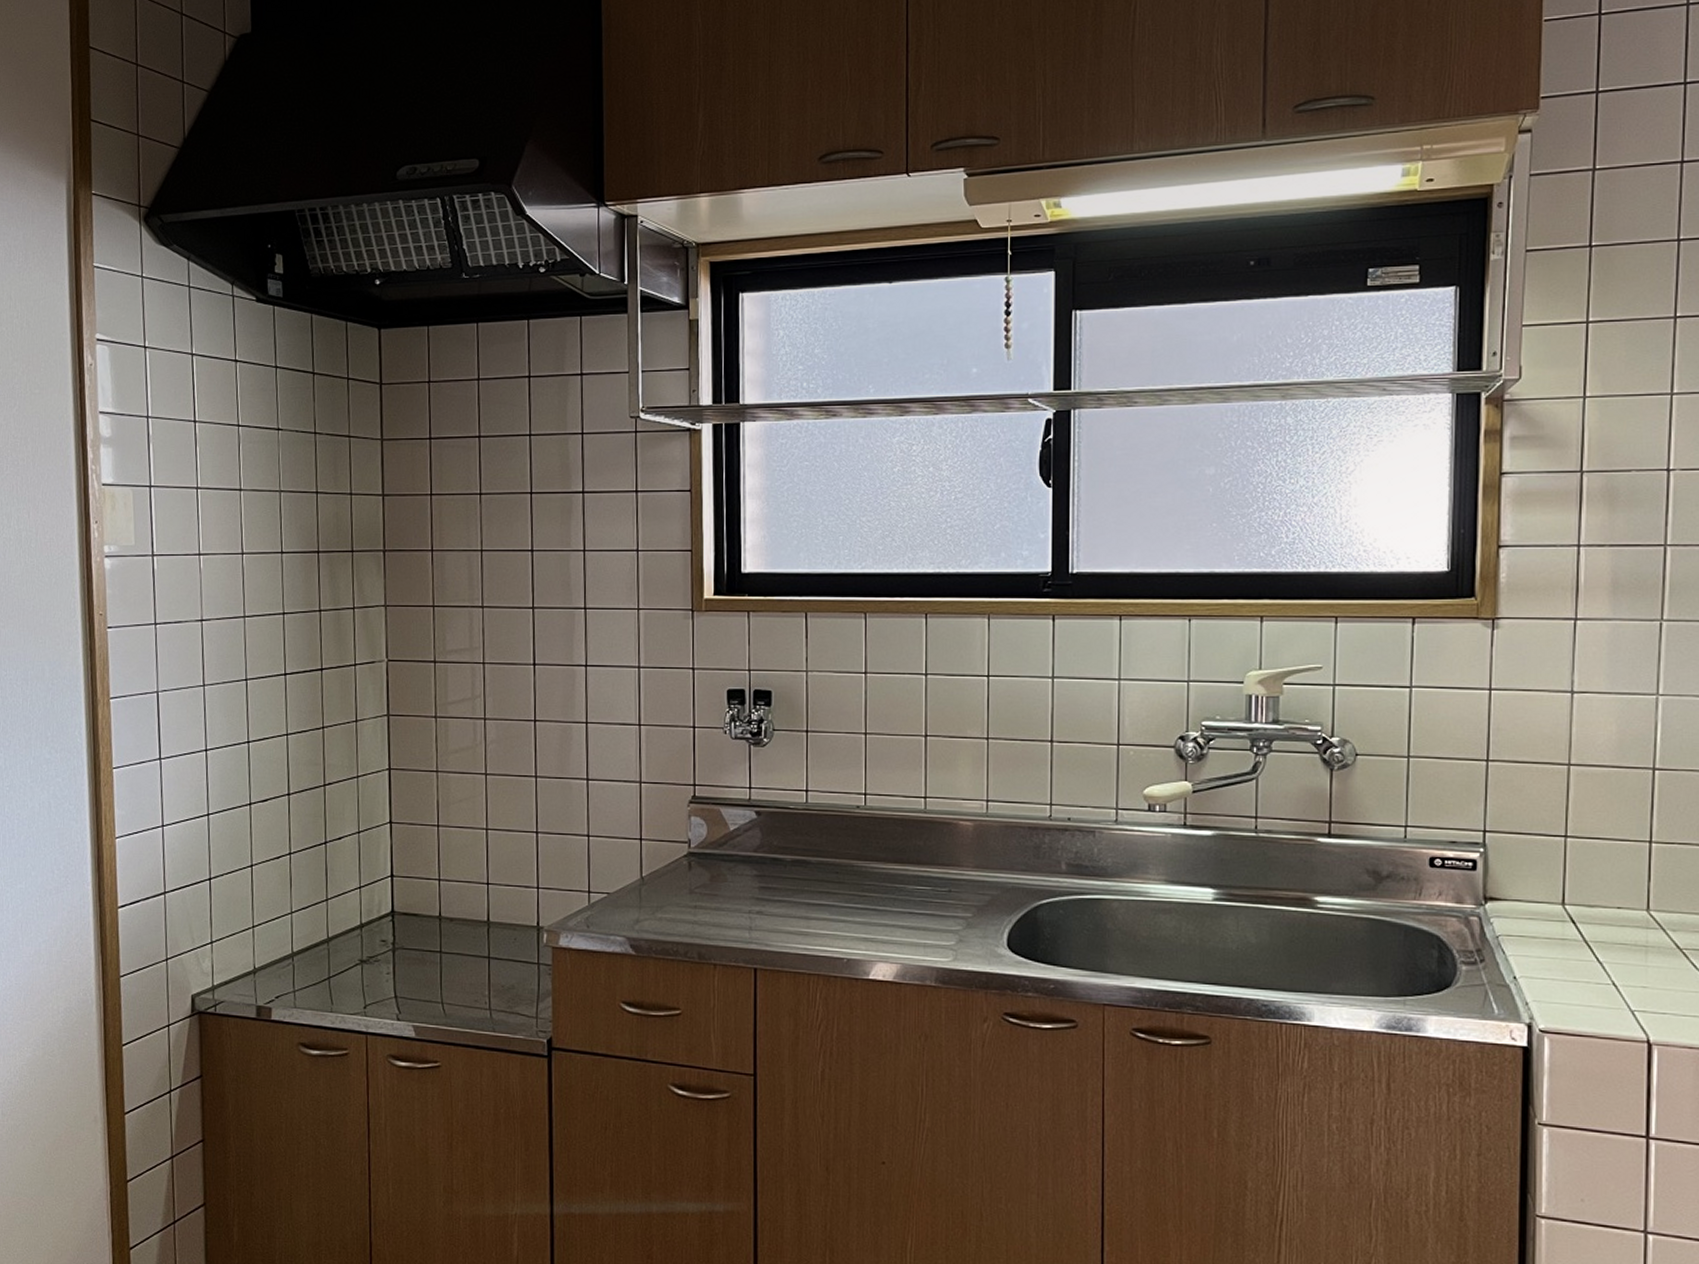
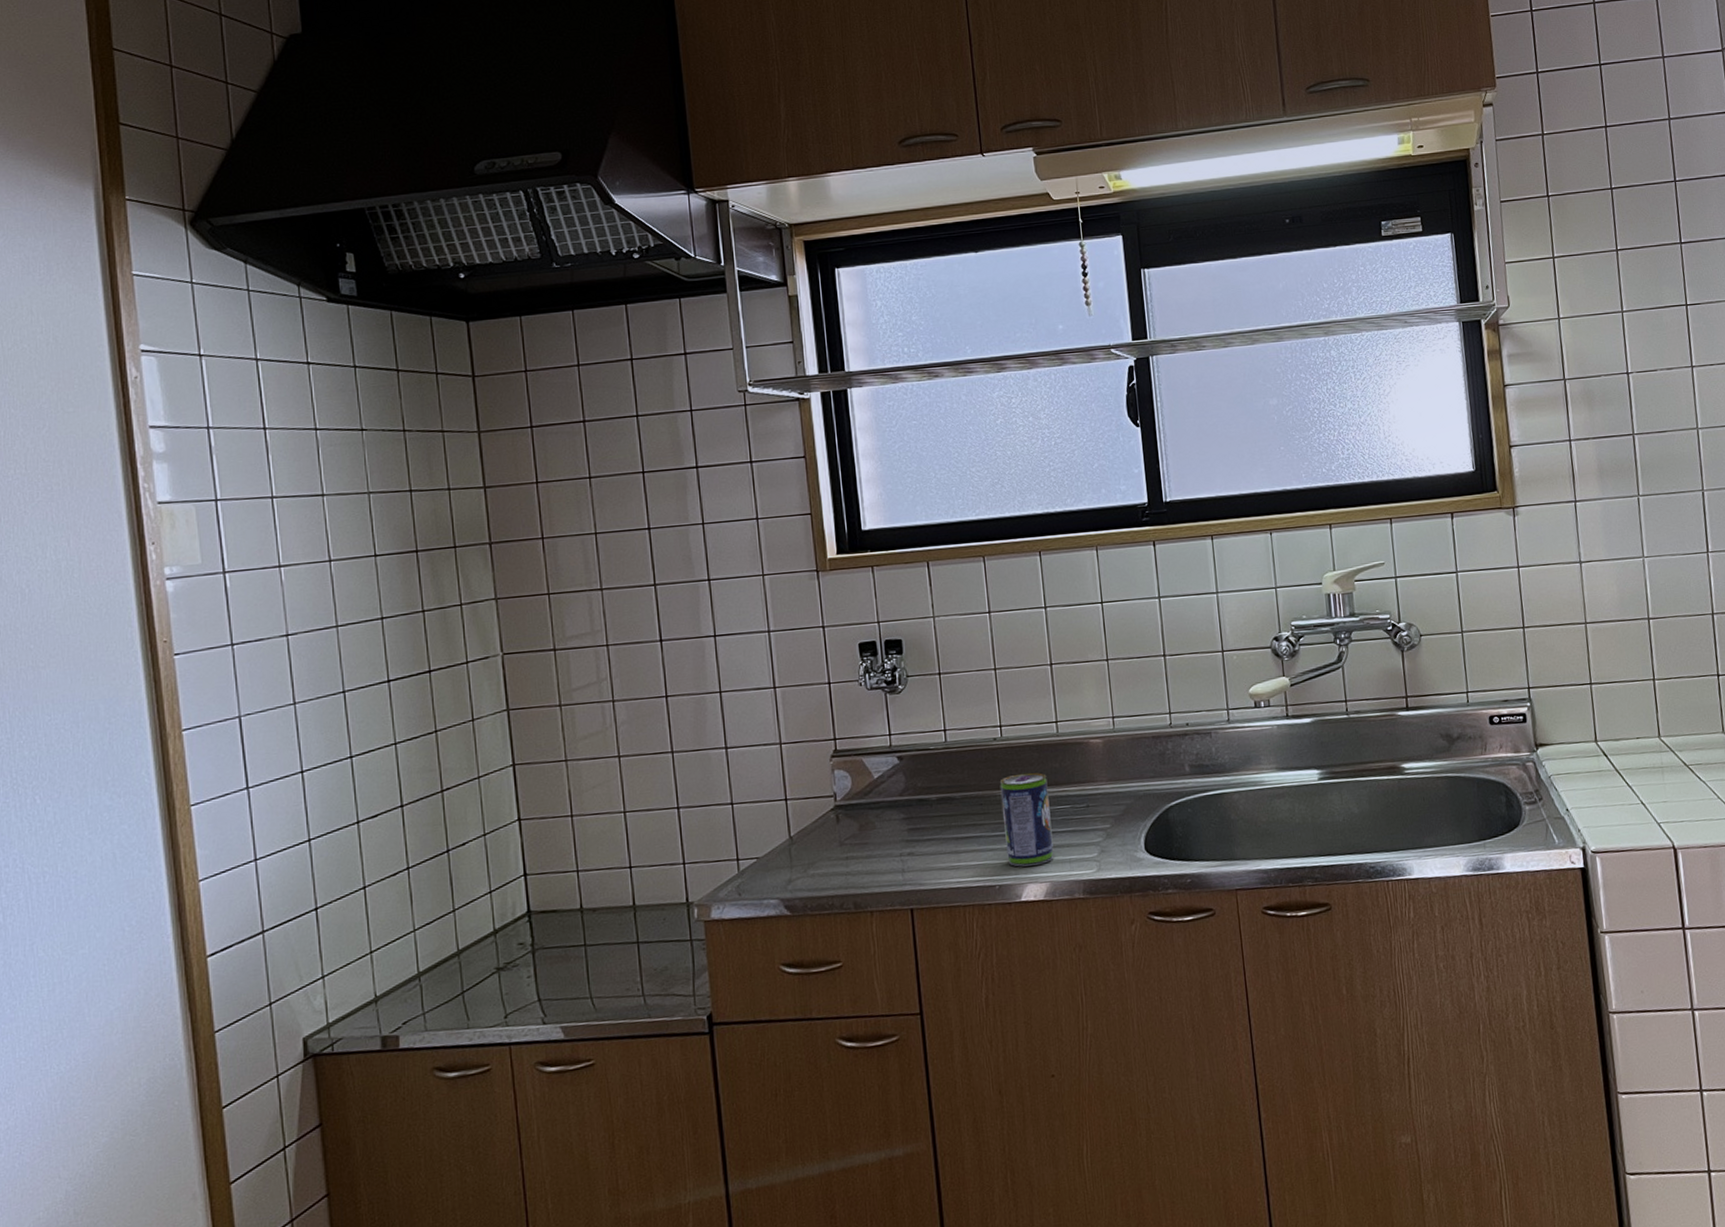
beverage can: none [858,846,909,944] -> present [999,773,1054,867]

